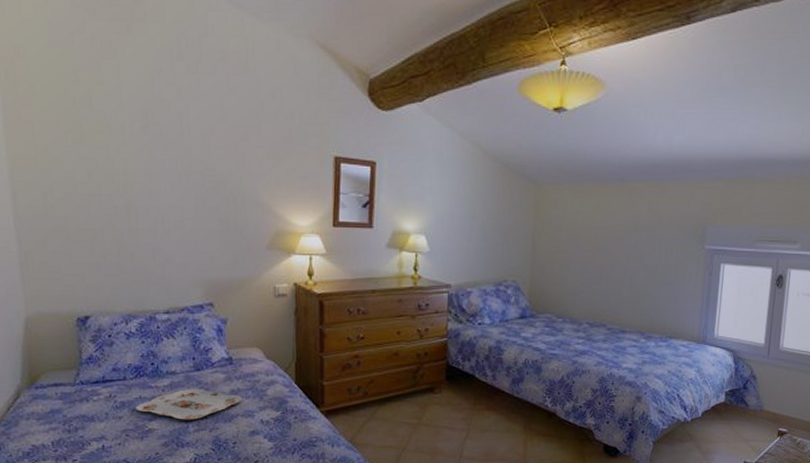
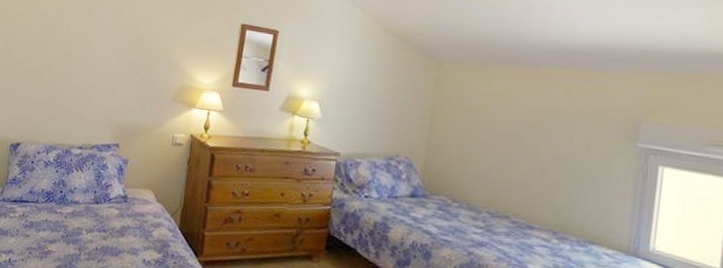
serving tray: present [135,388,243,420] -> none [41,219,131,249]

